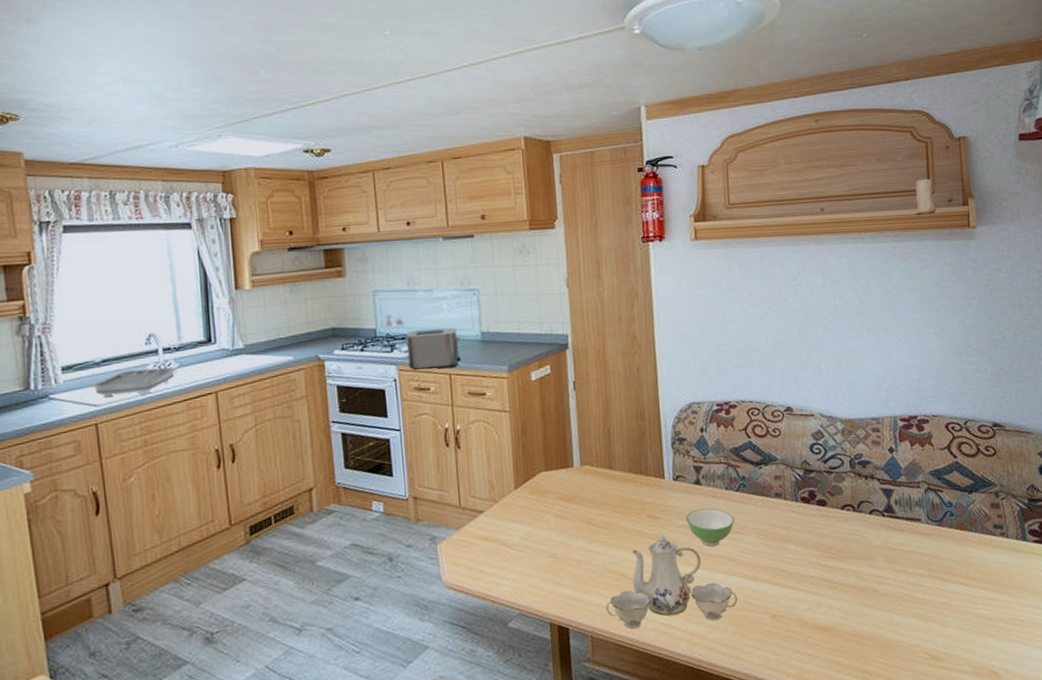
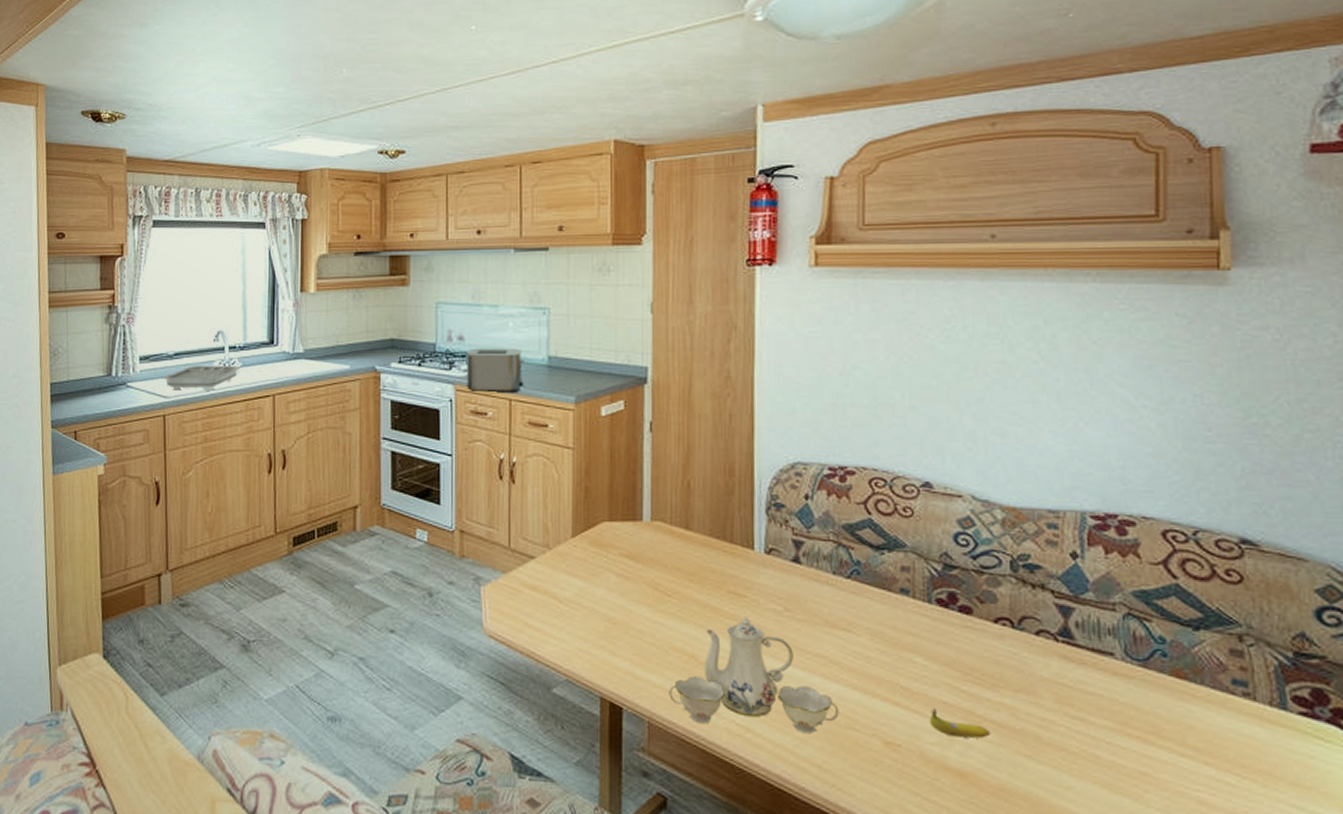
bowl: present [685,508,735,546] -> none [777,592,842,641]
fruit: none [802,582,845,602] -> present [929,708,991,739]
candle: present [915,177,937,216] -> none [1132,199,1167,250]

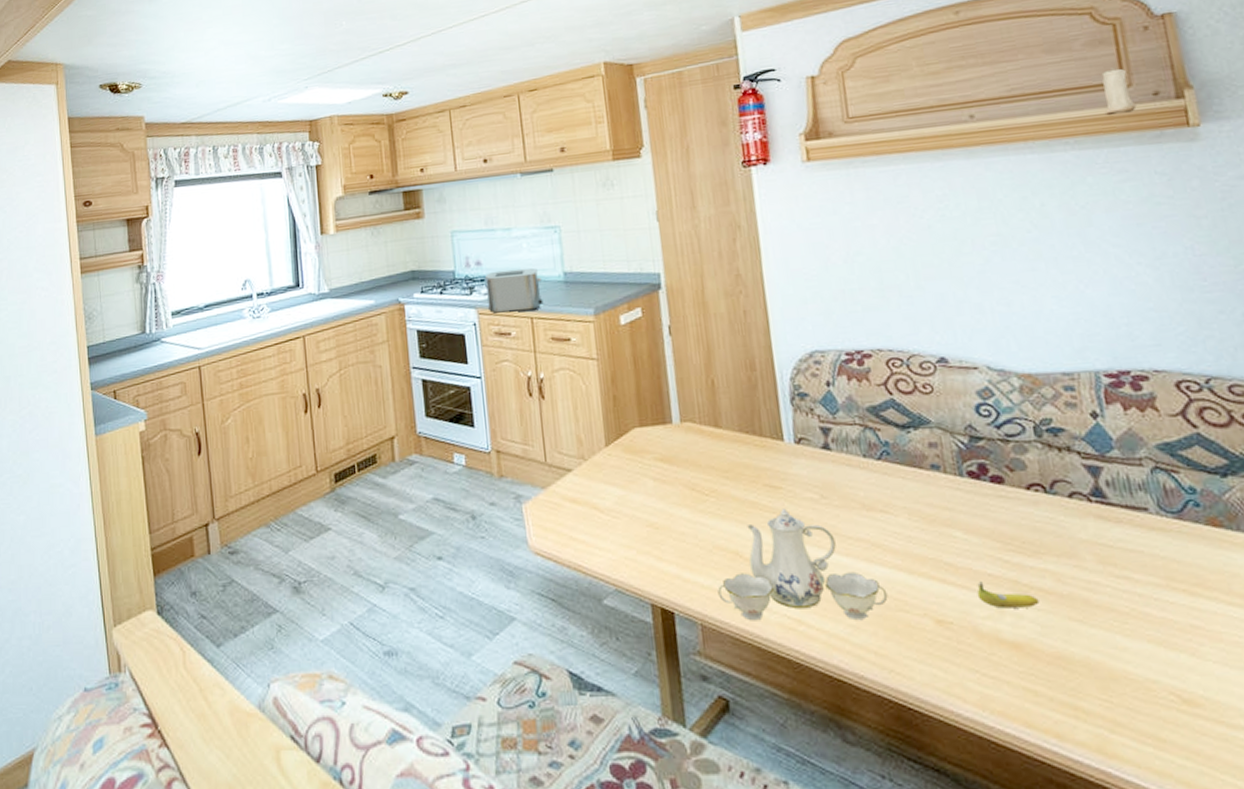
dish rack: present [163,365,240,391] -> none [195,311,269,341]
candle: none [1132,199,1167,250] -> present [1101,67,1137,116]

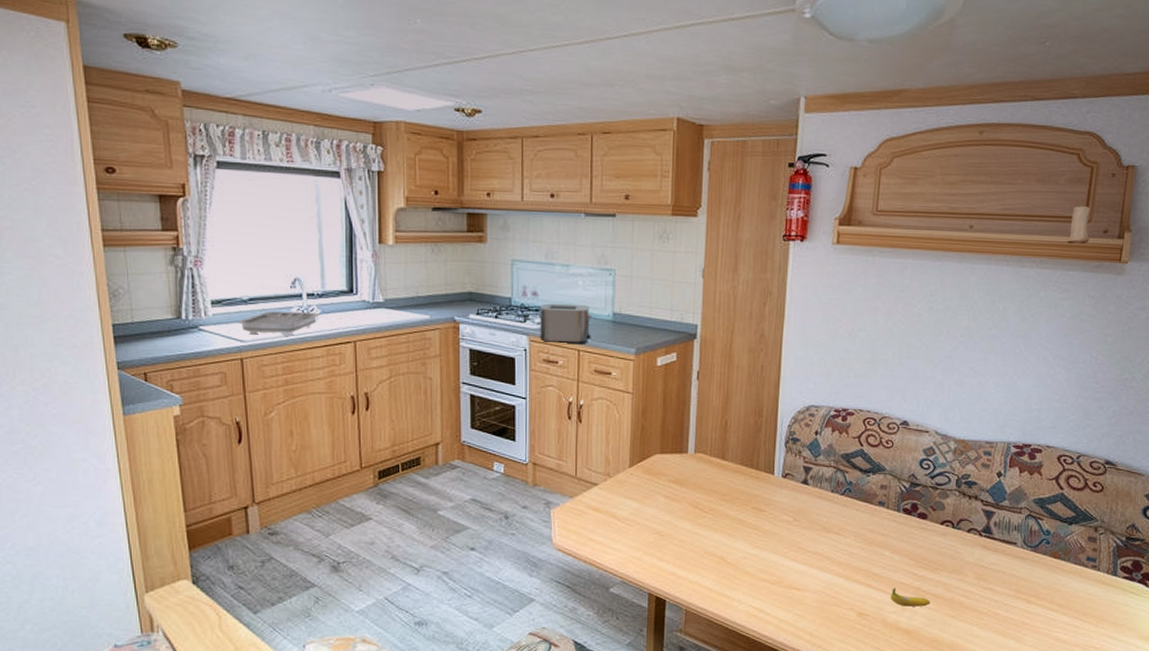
dish rack: none [195,311,269,341] -> present [238,310,319,336]
tea set: present [718,508,888,621] -> none [702,526,828,611]

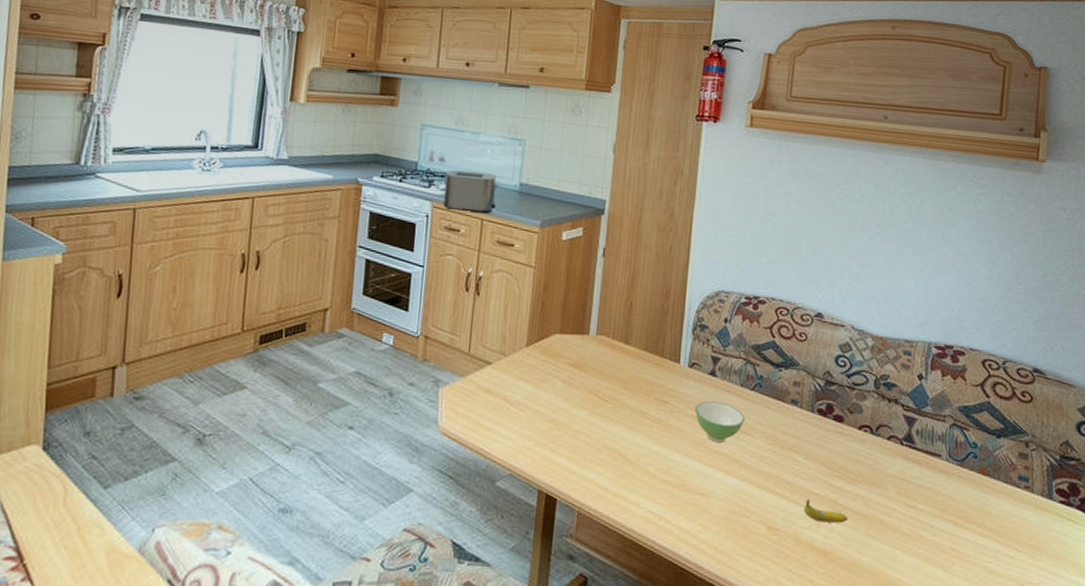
dish rack: present [238,310,319,336] -> none [137,161,221,188]
bowl: none [789,507,836,543] -> present [694,401,745,443]
candle: present [1066,204,1090,244] -> none [982,101,1006,141]

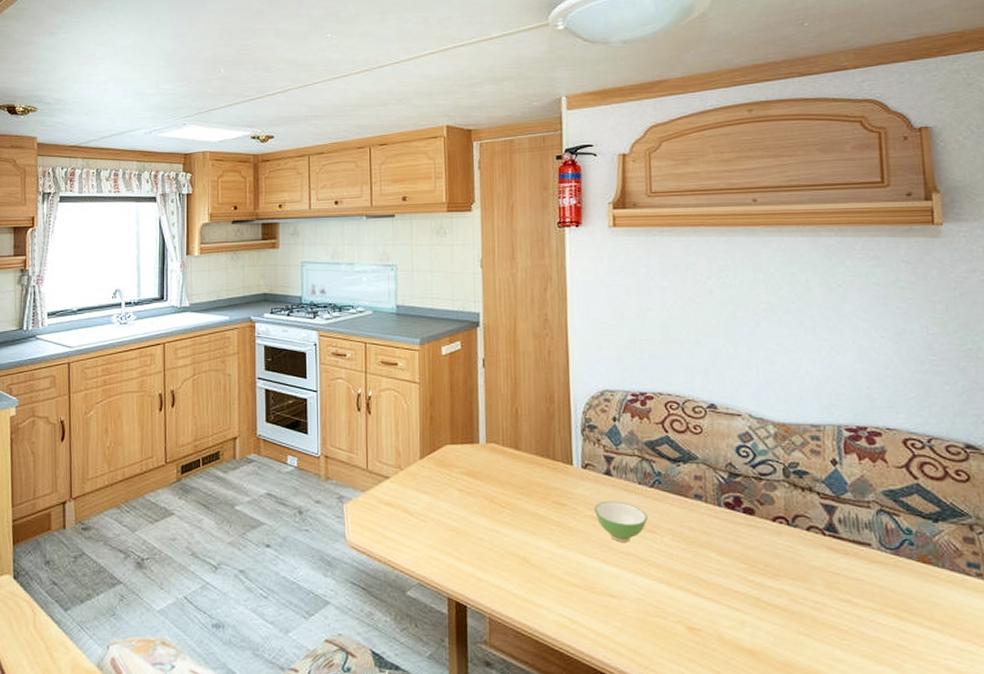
toaster: present [443,169,498,214] -> none [327,299,377,338]
fruit: present [803,499,848,523] -> none [723,596,775,621]

